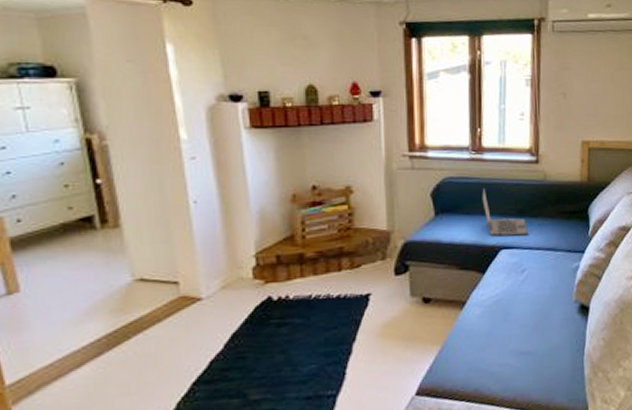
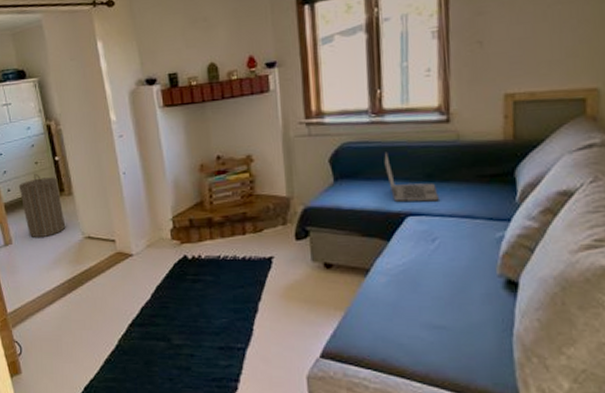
laundry hamper: none [35,199,108,283] -> present [18,173,66,238]

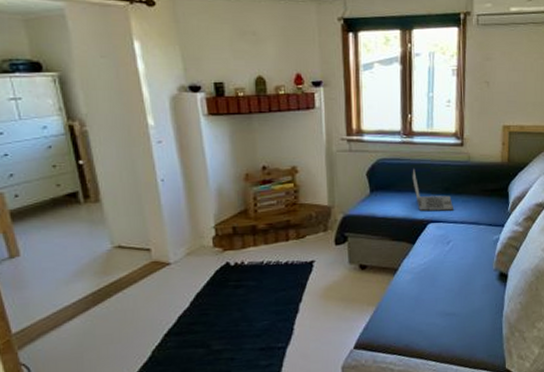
laundry hamper: present [18,173,66,238] -> none [30,177,91,249]

